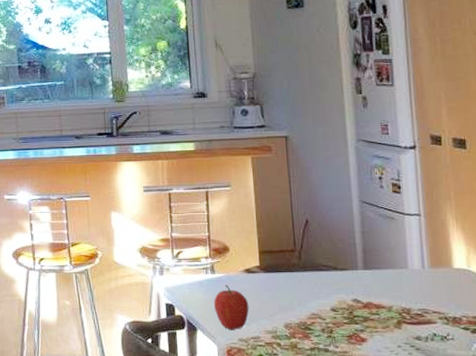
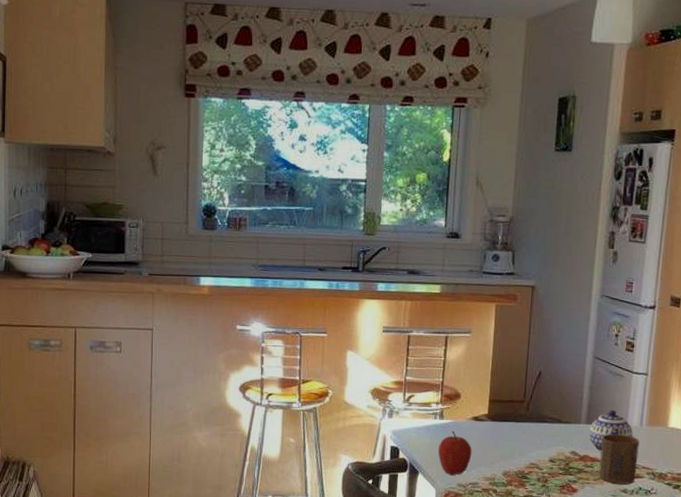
teapot: none [368,254,417,297] -> present [589,410,634,451]
cup: none [383,278,427,331] -> present [598,433,640,485]

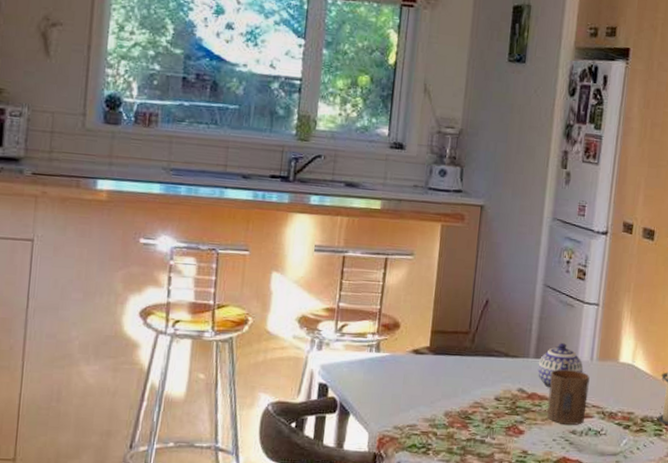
fruit: present [437,430,472,475] -> none [372,365,411,416]

